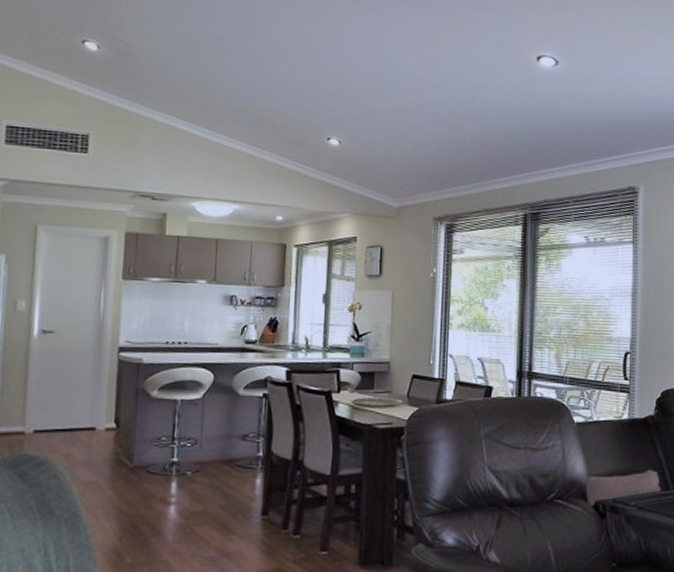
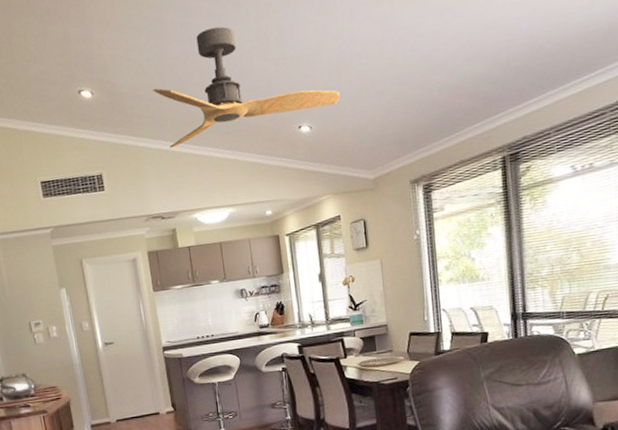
ceiling fan: none [172,19,375,127] -> present [153,26,340,148]

